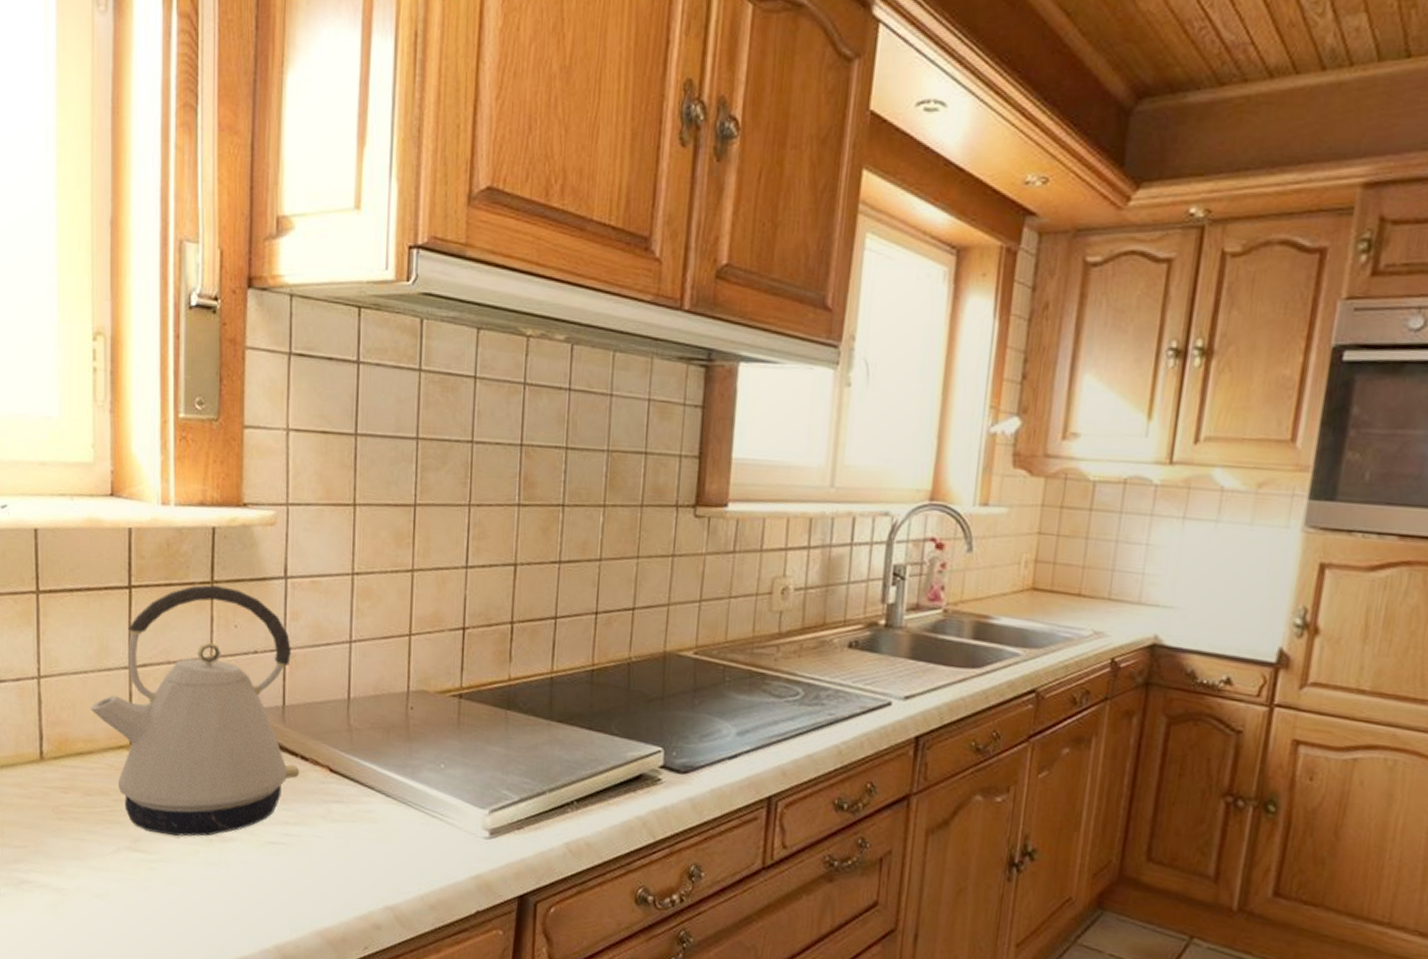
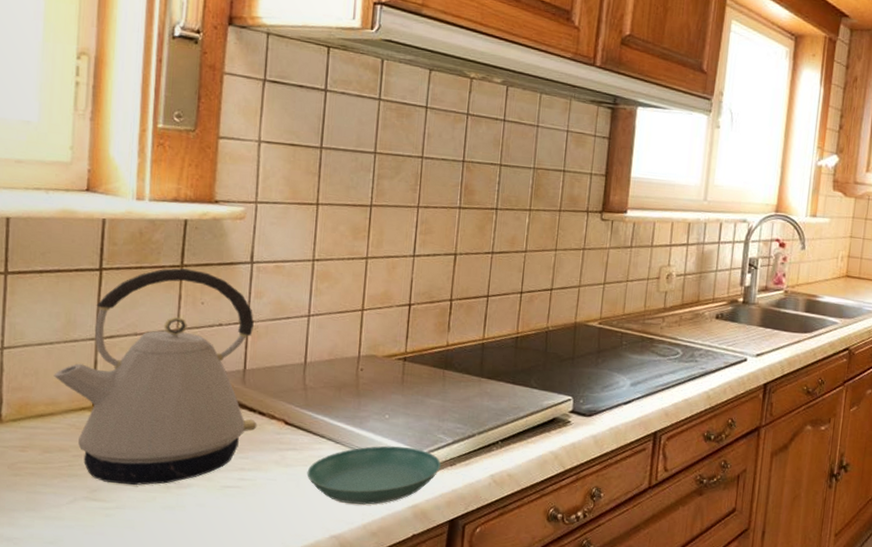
saucer: none [355,801,506,872] -> present [306,445,441,505]

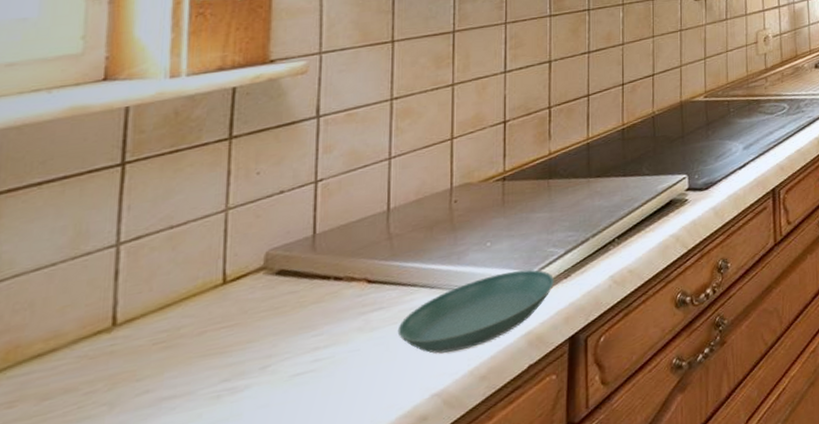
kettle: present [53,268,257,486] -> none [56,138,333,415]

